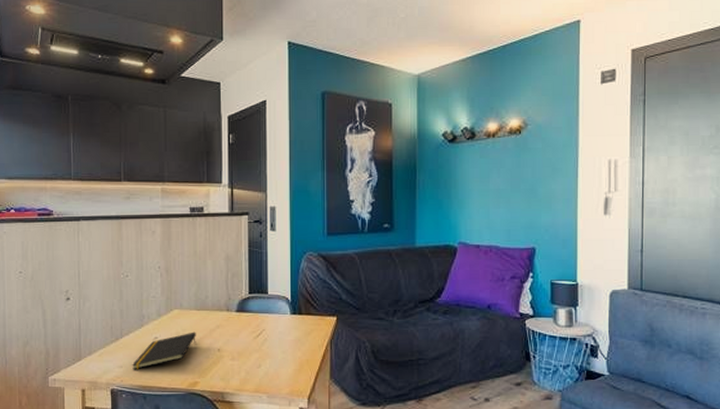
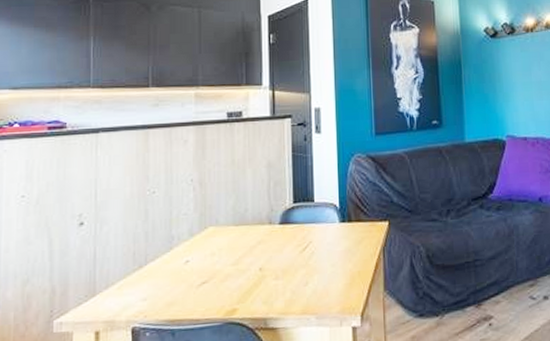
notepad: present [131,332,196,369] -> none [157,250,234,301]

